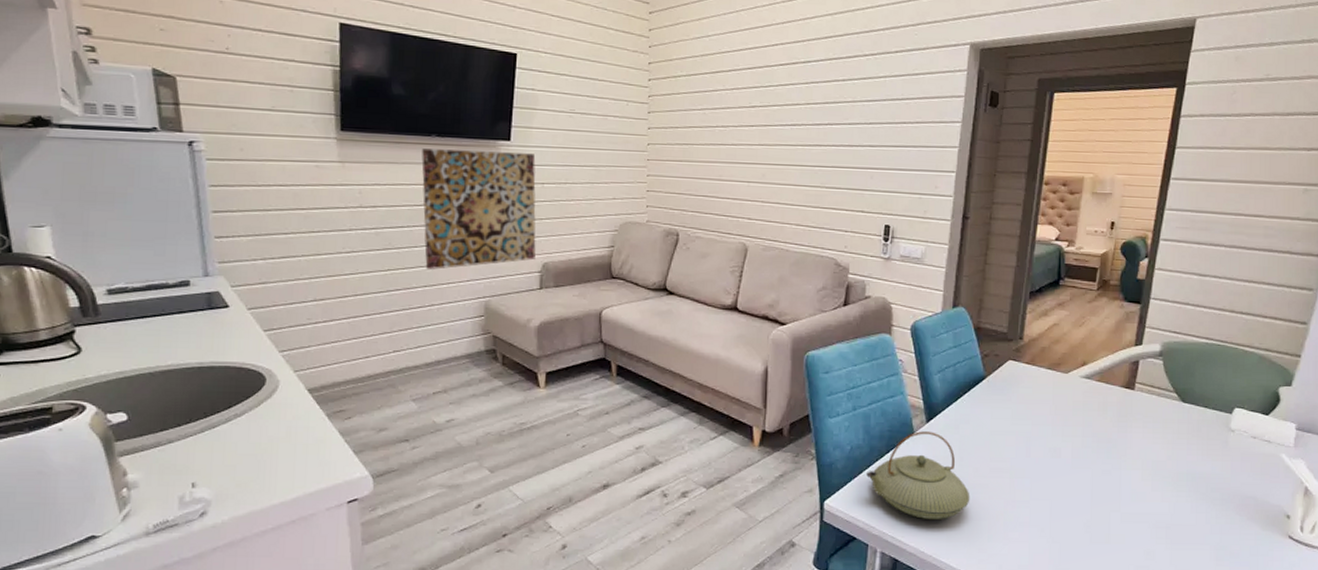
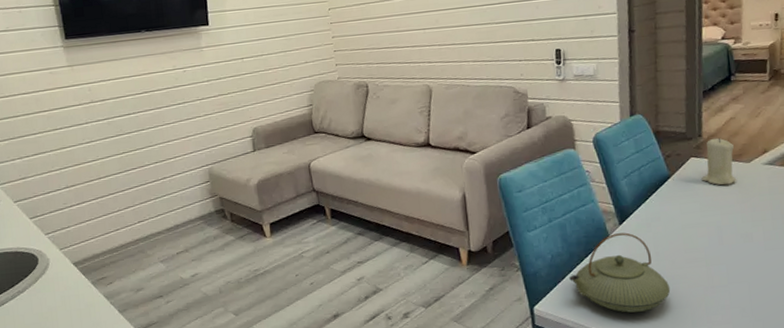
wall art: present [421,148,536,270] -> none [135,33,246,148]
candle: none [1017,342,1053,394] -> present [702,137,737,186]

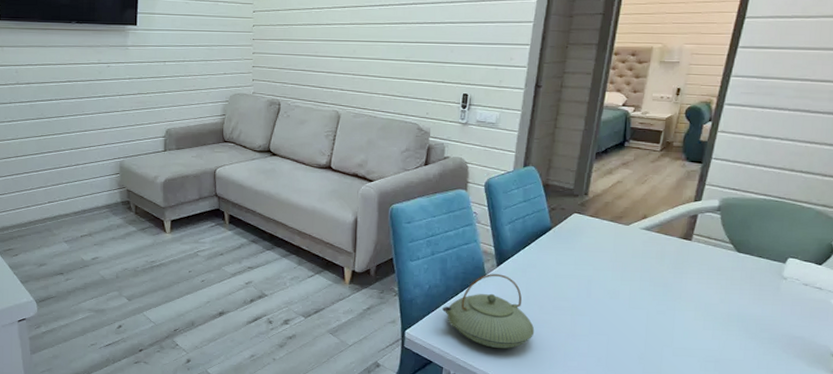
candle: present [702,137,737,186] -> none [581,198,616,244]

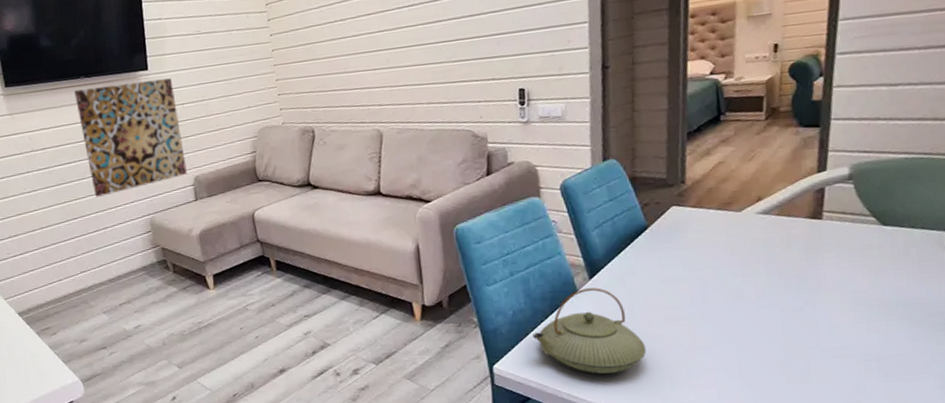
wall art: none [65,34,160,135] -> present [74,78,187,197]

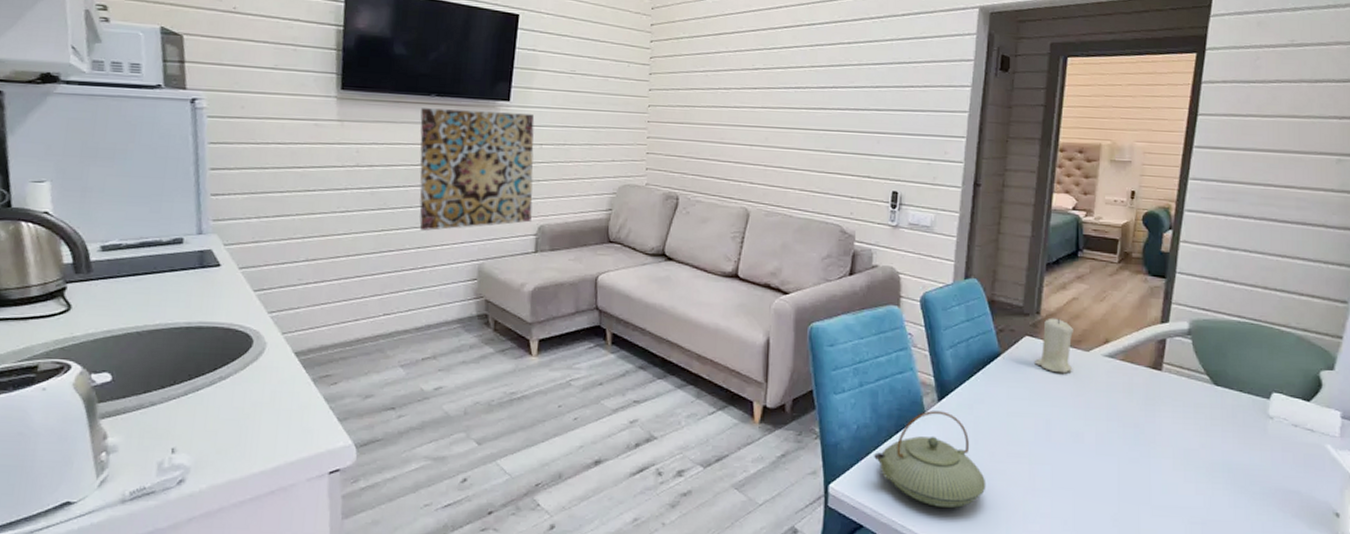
candle: none [684,184,726,237] -> present [1035,317,1073,374]

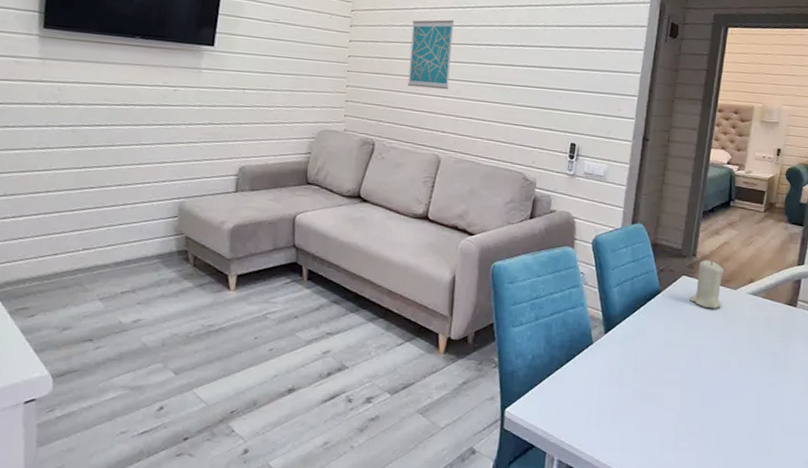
wall art: present [419,108,535,231] -> none [121,49,238,169]
wall art: none [712,62,760,138] -> present [407,19,455,90]
teapot: present [874,411,986,509] -> none [546,342,644,429]

